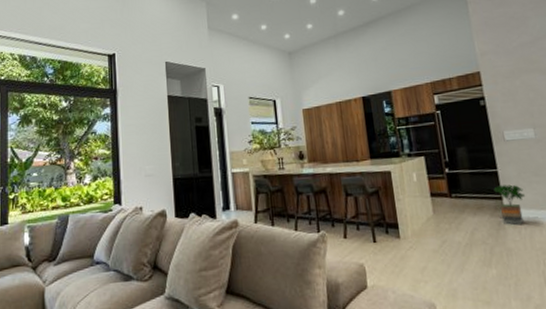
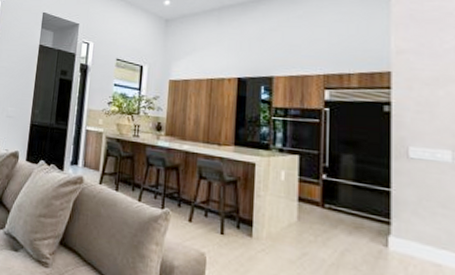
potted tree: present [493,184,525,225] -> none [381,208,422,261]

